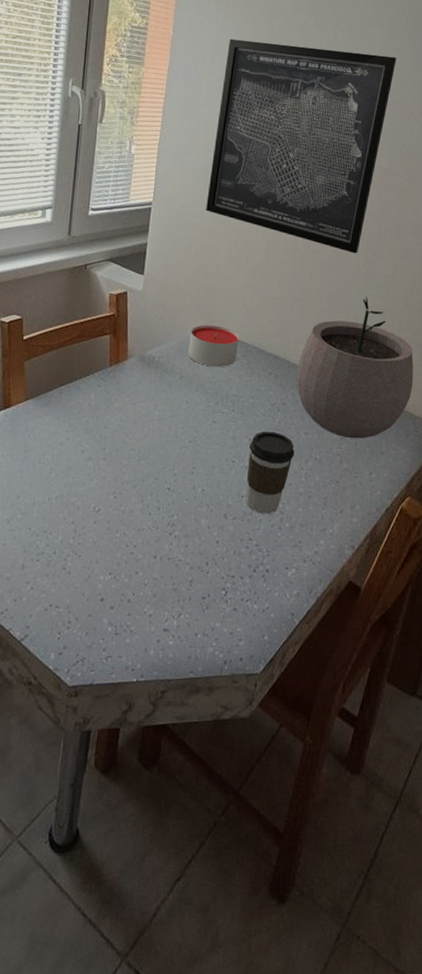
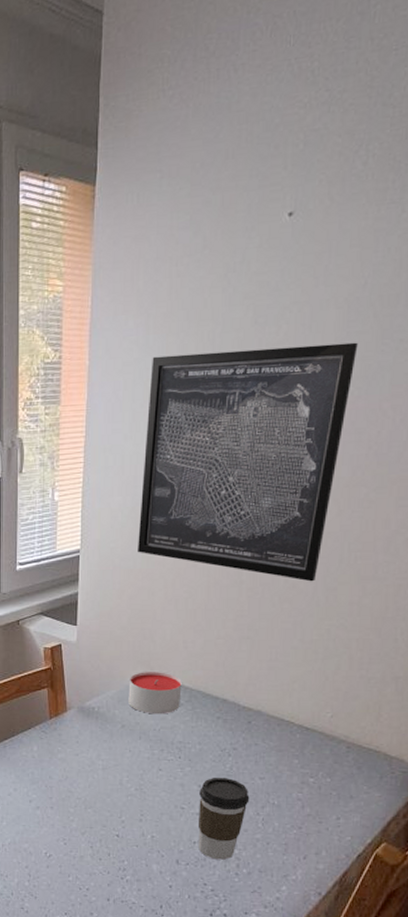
plant pot: present [296,296,414,439] -> none [248,628,388,783]

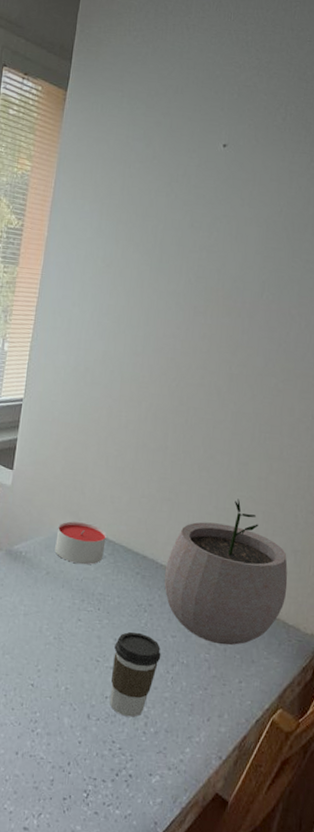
wall art: present [138,342,358,582] -> none [76,239,273,455]
plant pot: none [248,628,388,783] -> present [164,498,288,645]

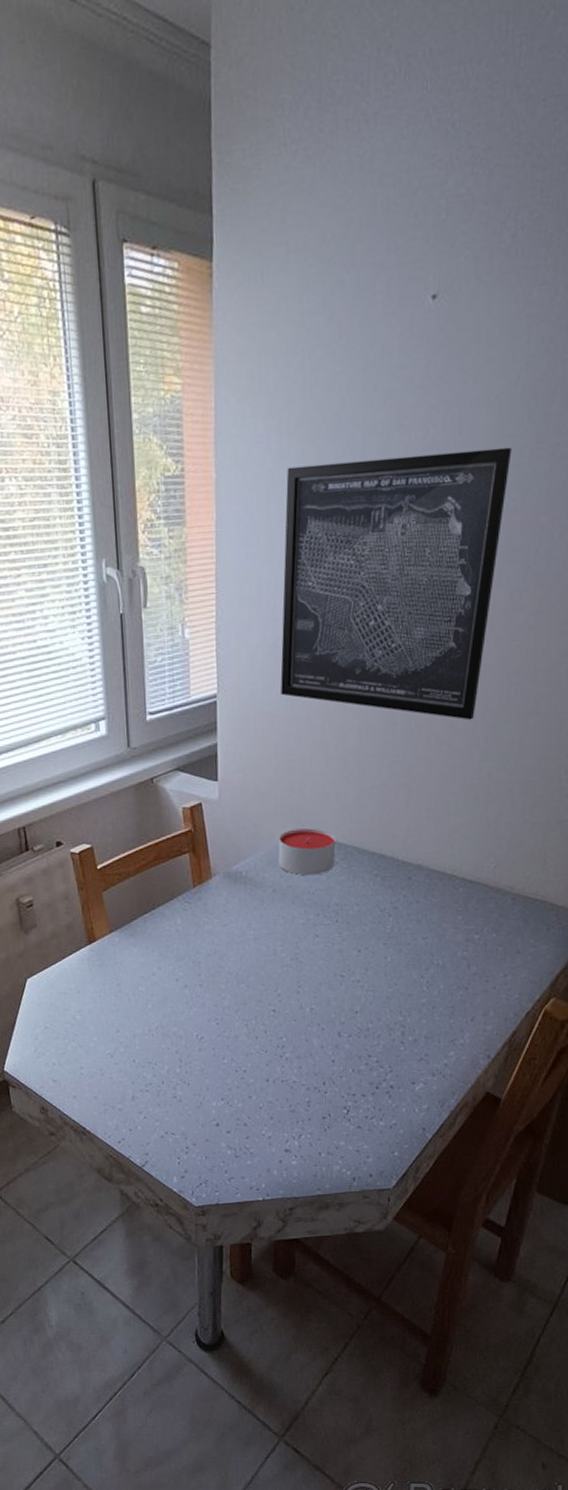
wall art: none [76,239,273,455] -> present [280,447,512,720]
coffee cup: present [110,631,161,717] -> none [359,939,413,1029]
plant pot: present [164,498,288,645] -> none [407,771,554,939]

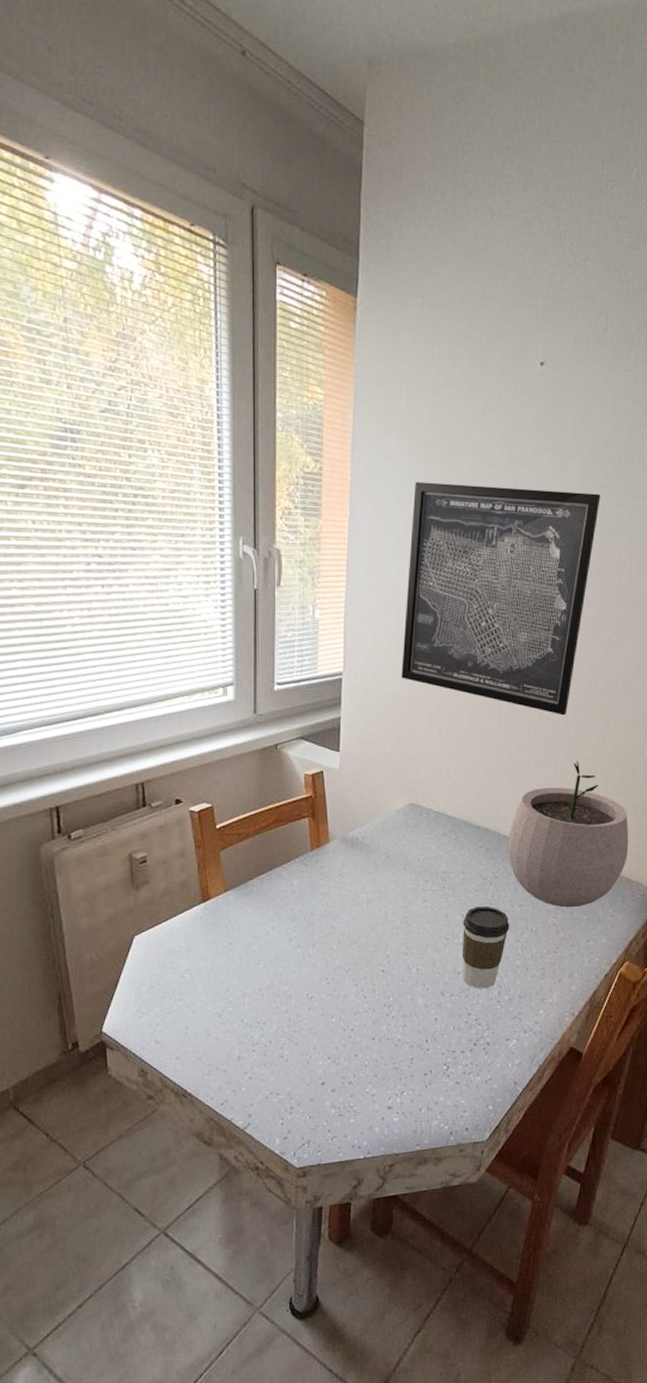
candle: present [278,828,336,876] -> none [393,801,445,844]
coffee cup: none [359,939,413,1029] -> present [462,905,510,989]
plant pot: none [407,771,554,939] -> present [507,760,629,908]

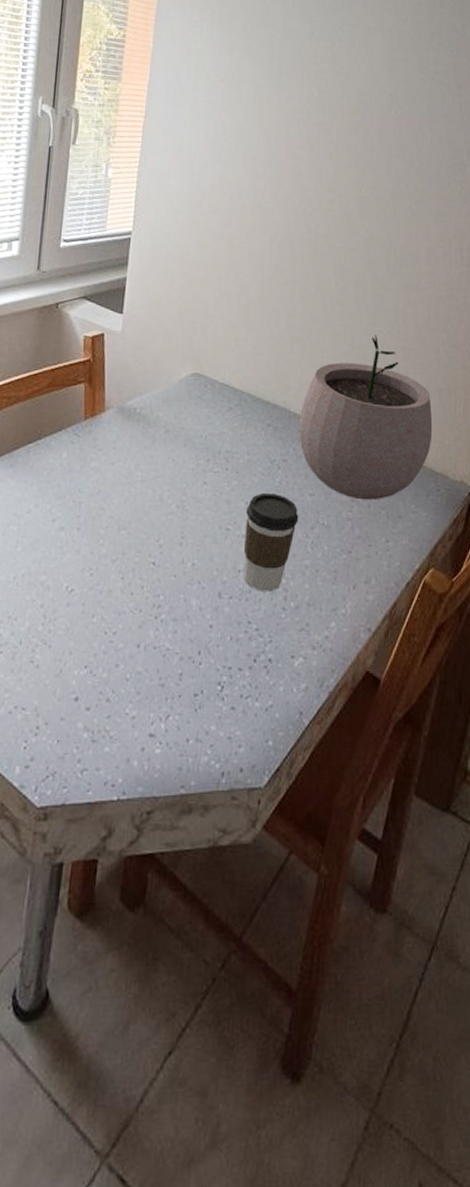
wall art: present [402,481,601,716] -> none [192,50,400,286]

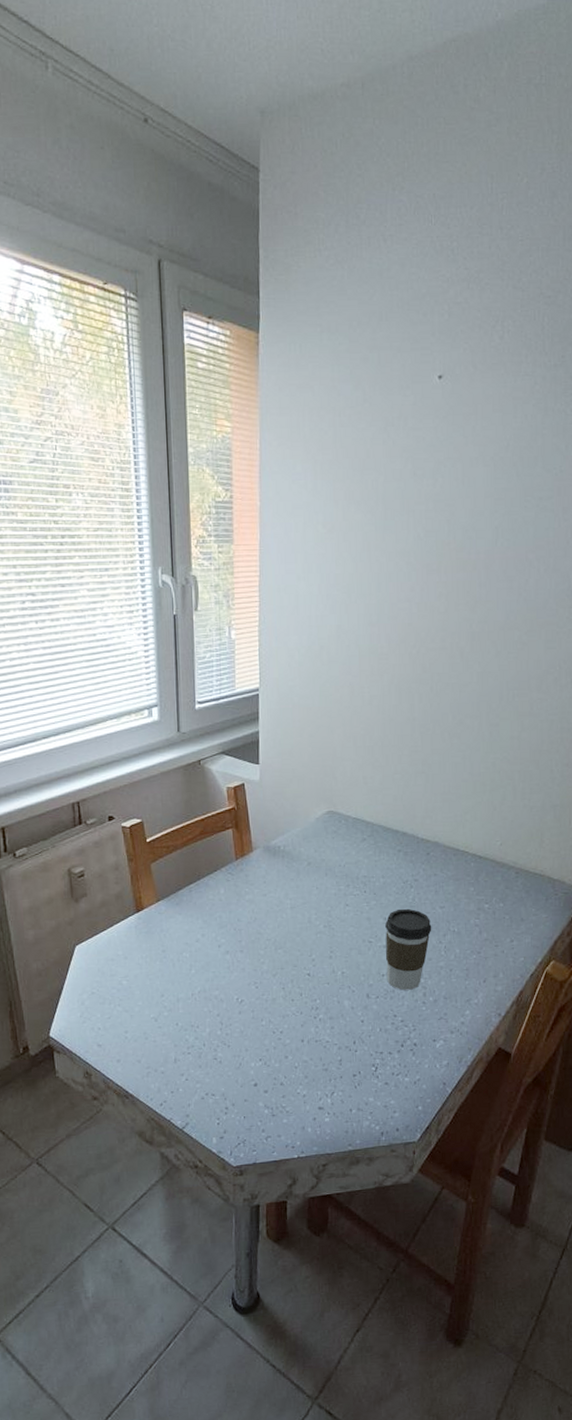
plant pot: present [298,334,433,501] -> none [426,761,549,908]

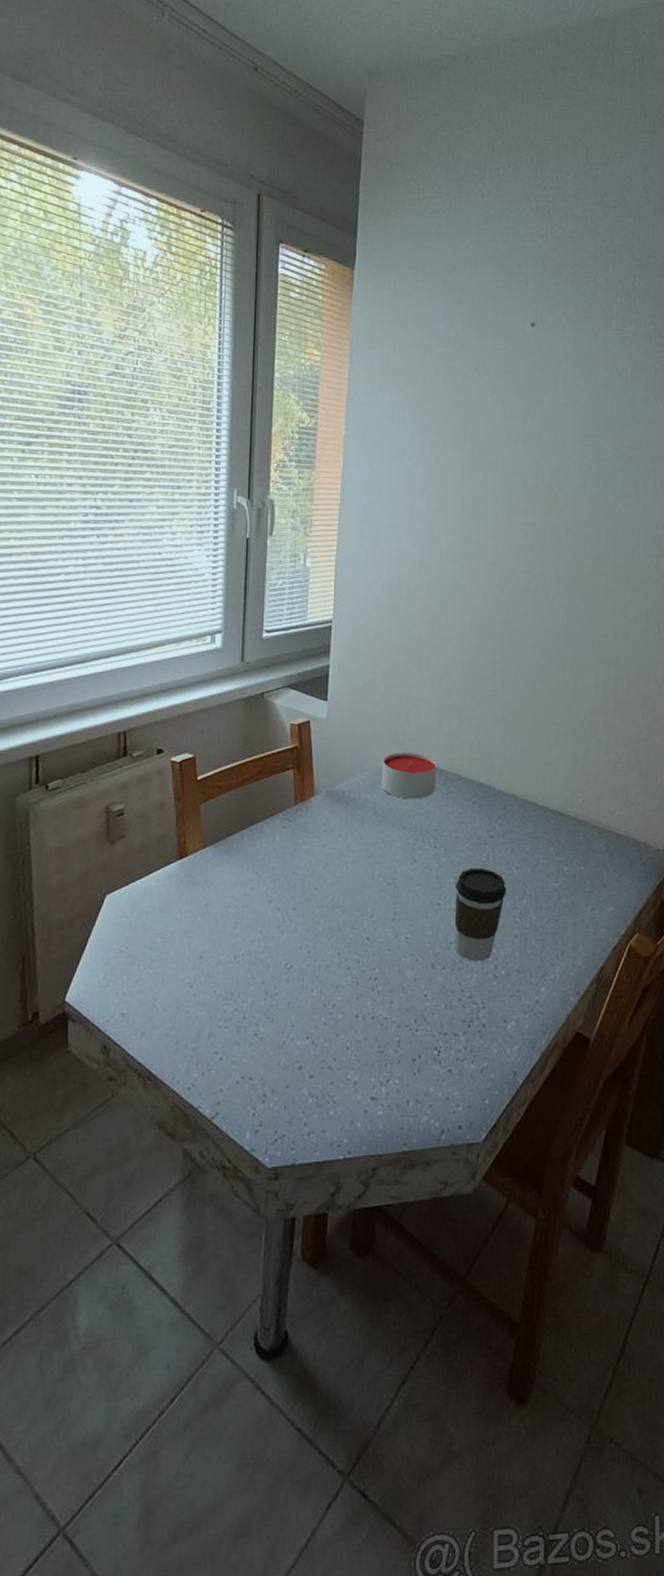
candle: none [313,808,364,851] -> present [381,753,437,799]

